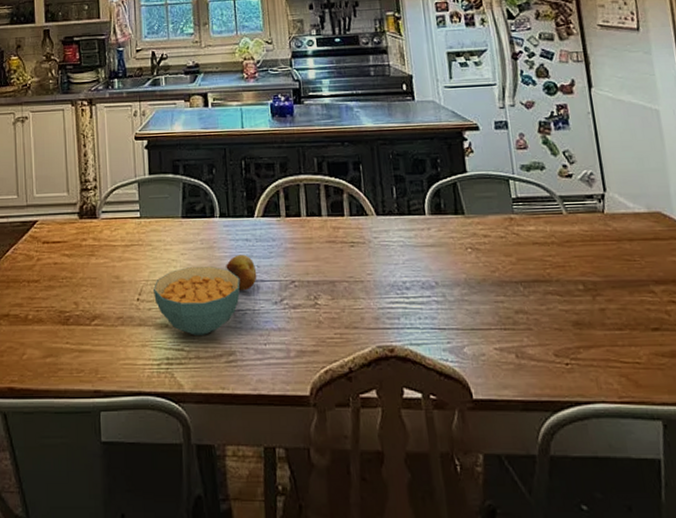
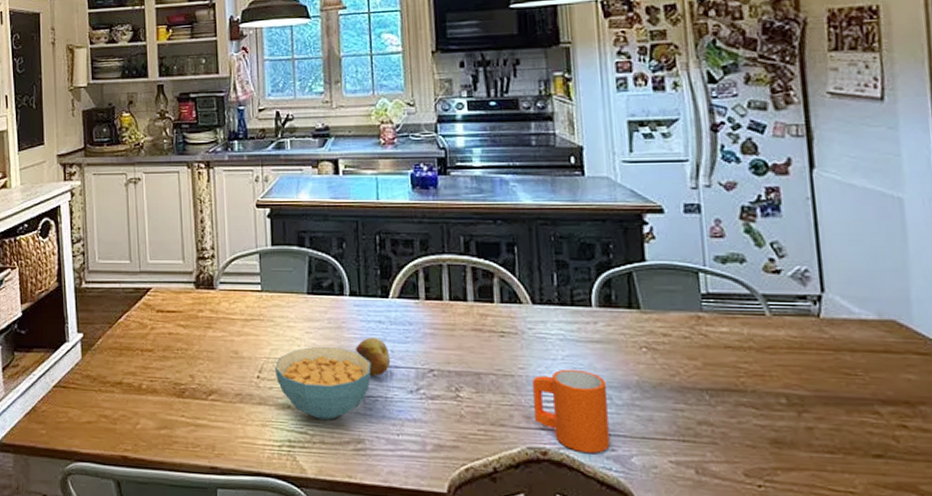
mug: none [379,271,446,347] -> present [532,369,610,453]

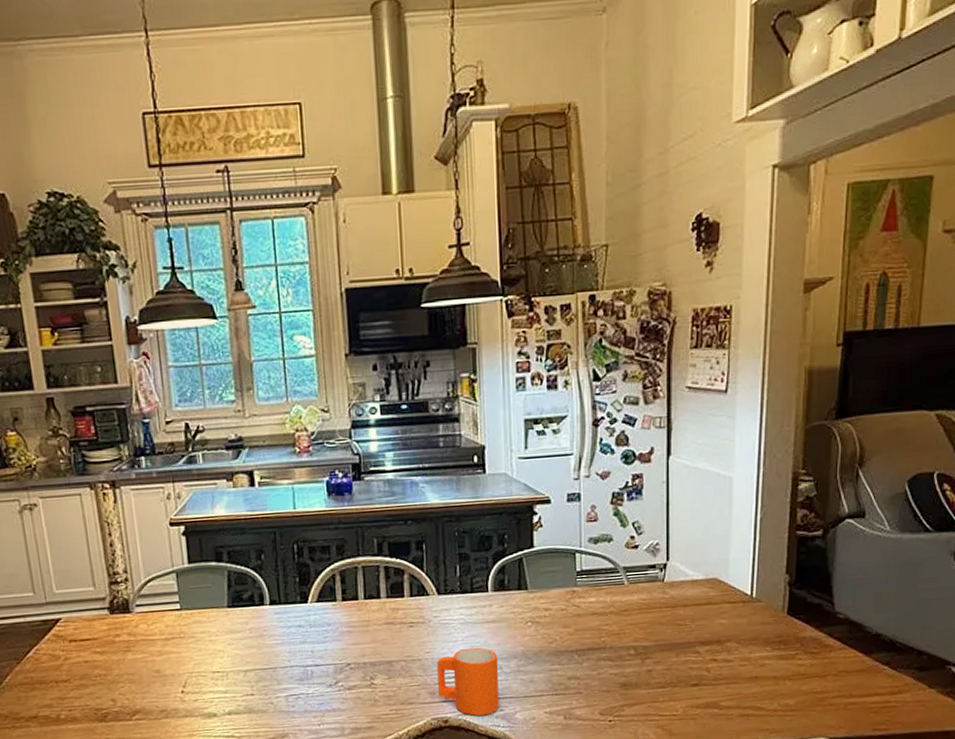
cereal bowl: present [275,346,372,420] -> none [199,654,293,722]
fruit: present [355,337,391,377] -> none [277,641,311,677]

